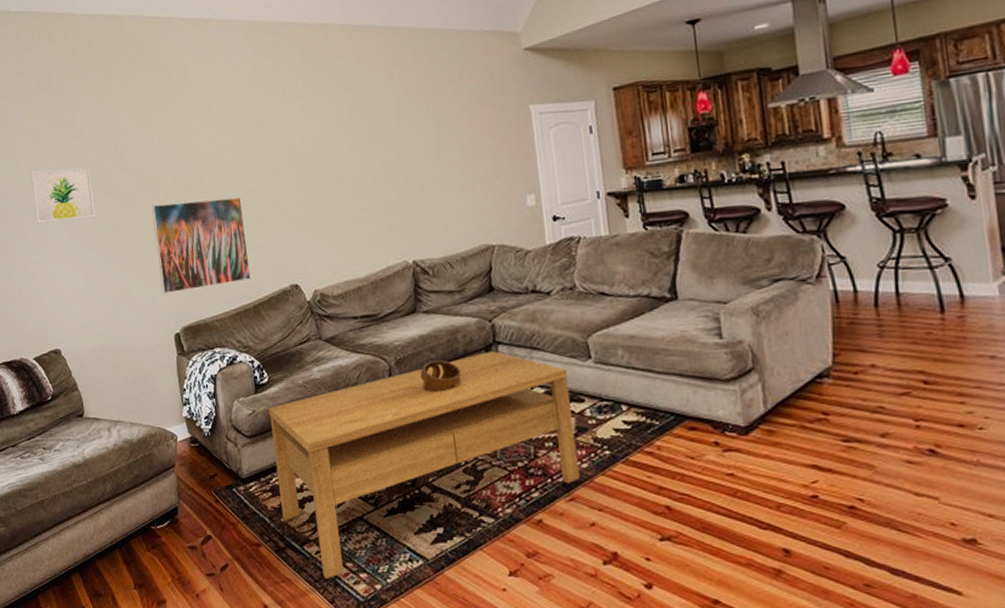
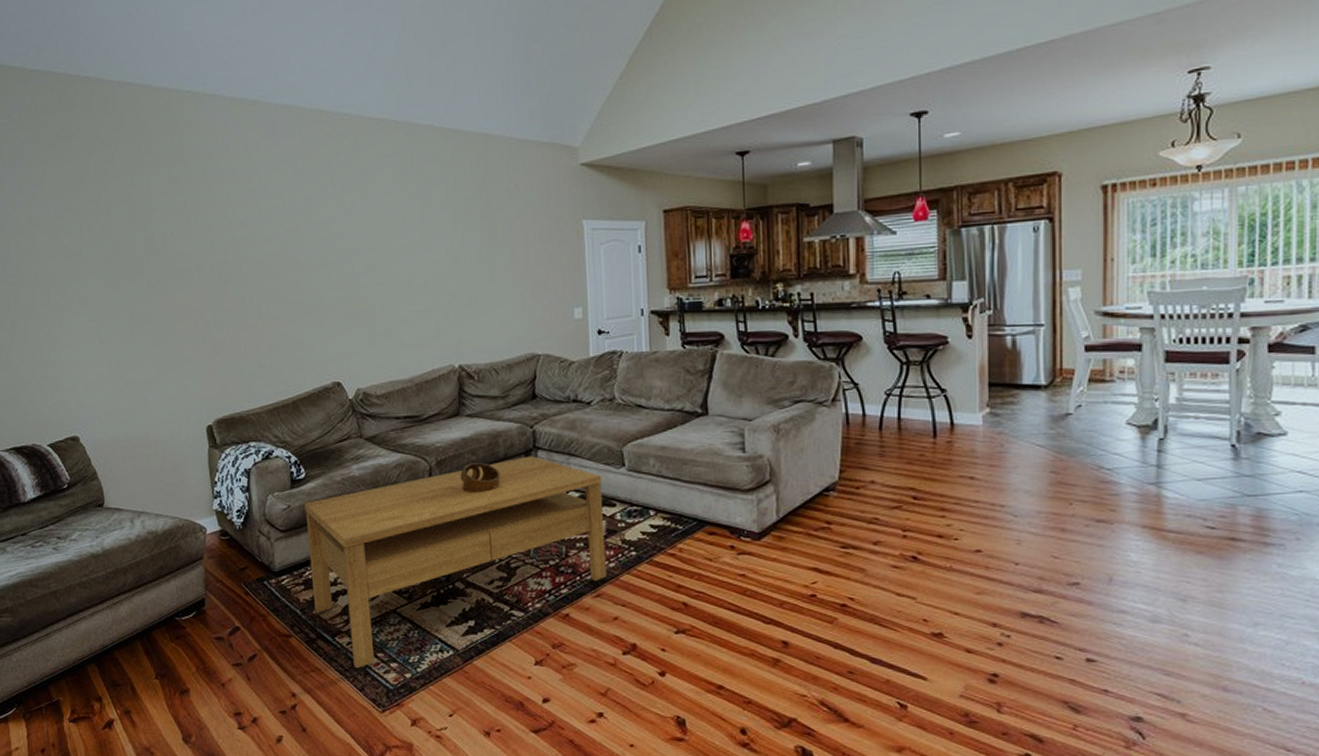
wall art: present [30,167,96,224] -> none [47,245,123,303]
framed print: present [152,196,251,295] -> none [186,289,291,385]

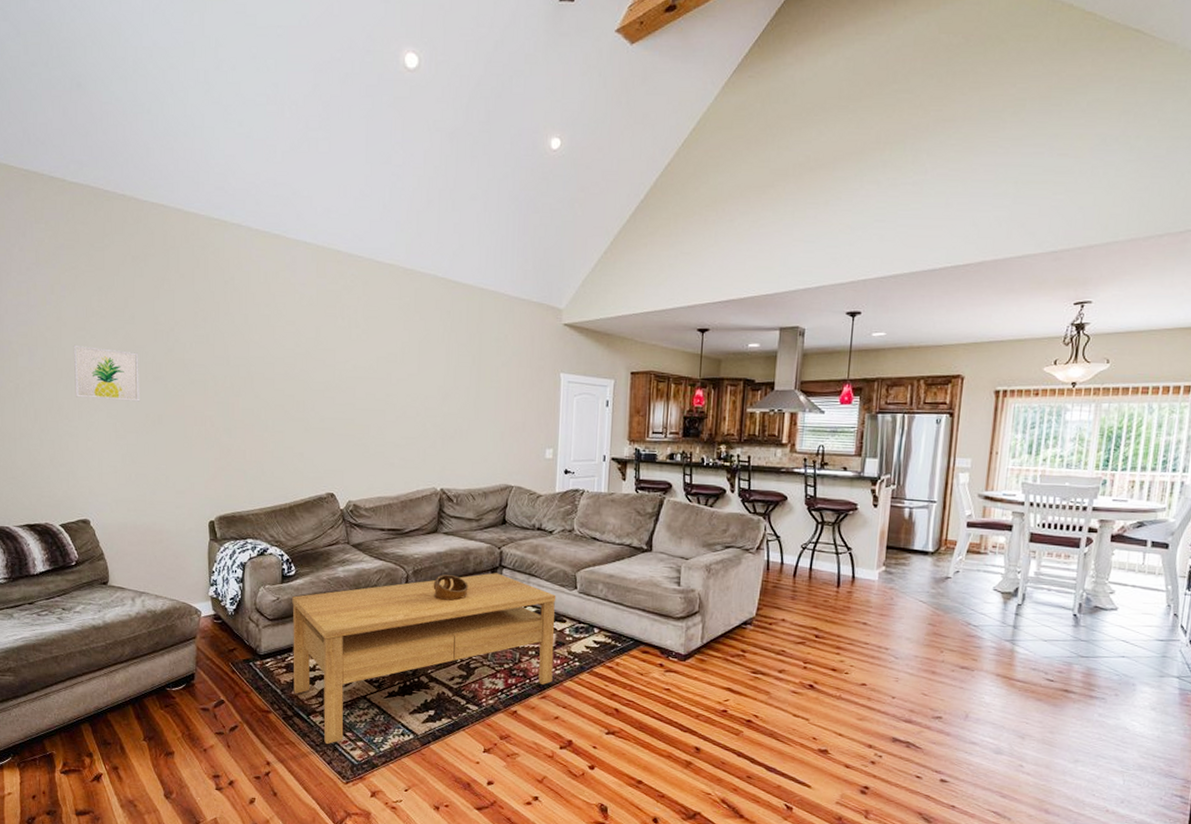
wall art: none [47,245,123,303] -> present [73,344,141,402]

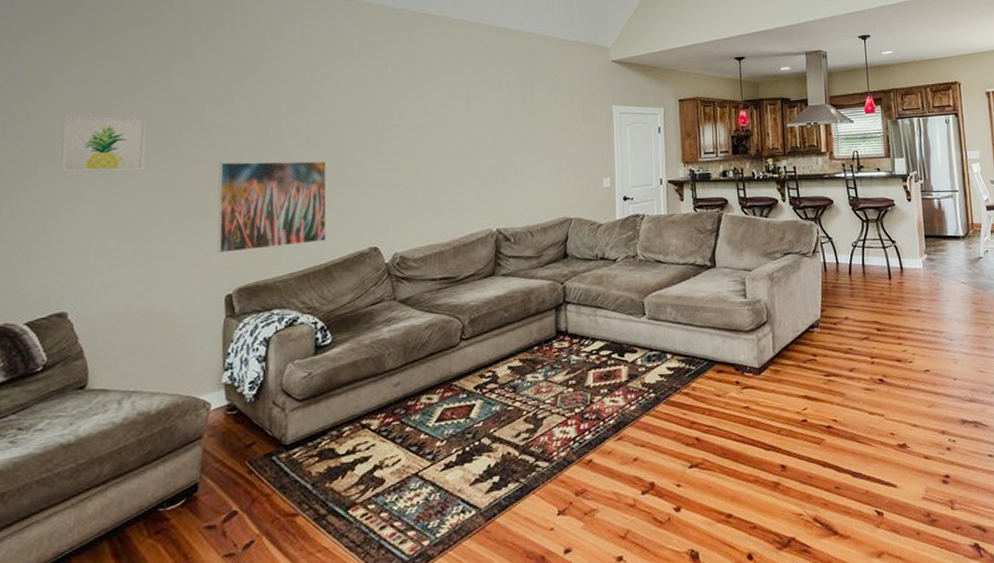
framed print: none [200,399,290,484] -> present [217,160,327,254]
coffee table: present [292,573,556,745] -> none [327,310,628,543]
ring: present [433,574,469,601] -> none [492,319,531,349]

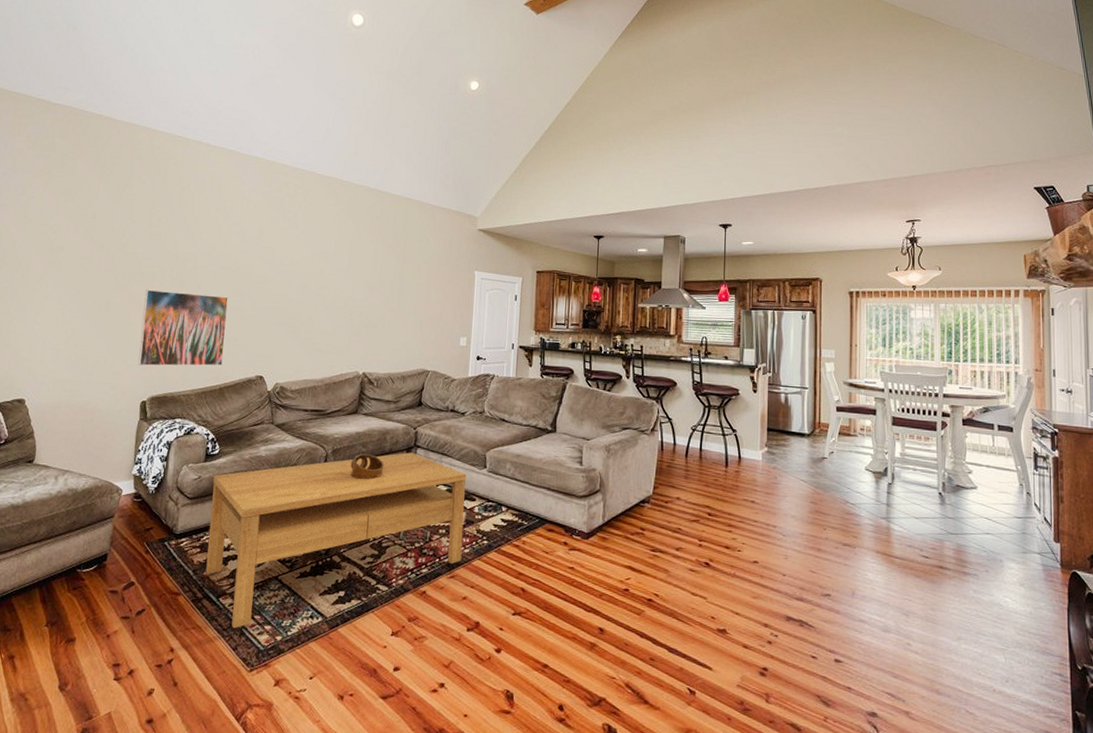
wall art: present [60,115,147,173] -> none [29,239,95,290]
coffee table: none [327,310,628,543] -> present [205,452,467,629]
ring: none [492,319,531,349] -> present [350,454,384,480]

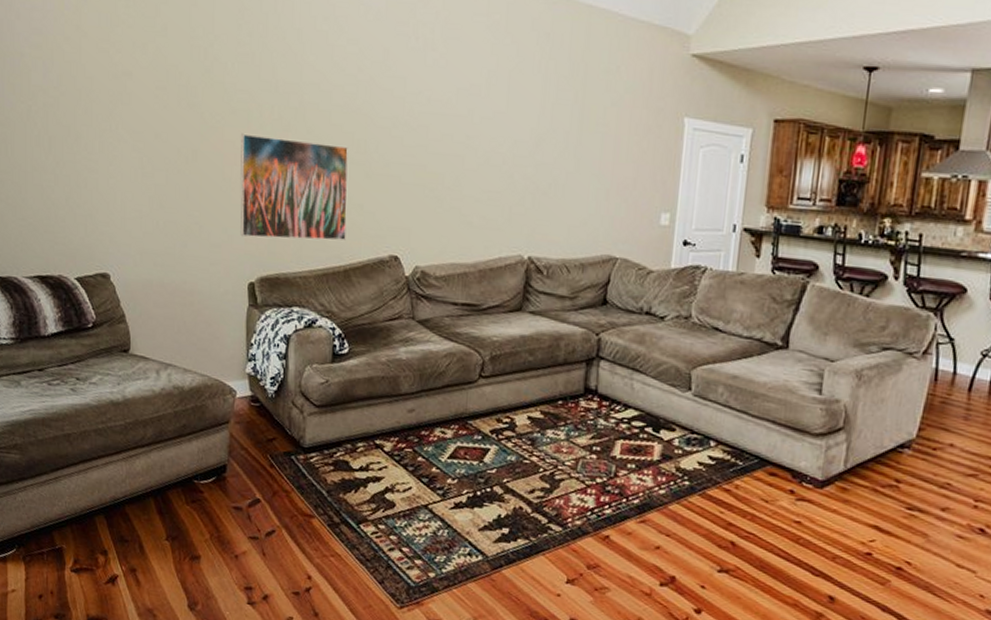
coffee table: present [205,452,467,629] -> none [342,364,665,561]
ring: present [350,454,384,480] -> none [514,363,557,397]

